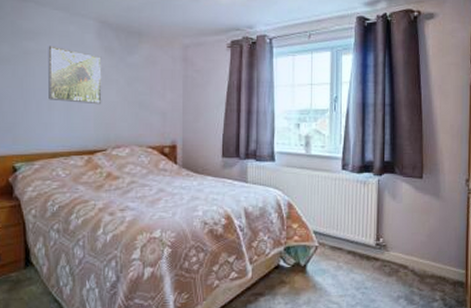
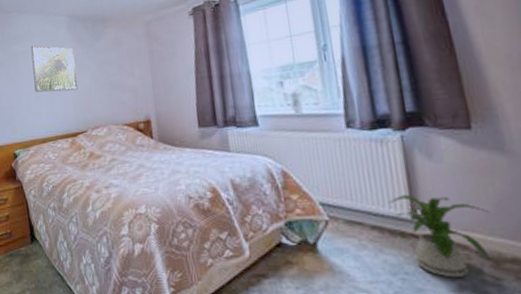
house plant: none [362,226,424,291] -> present [388,194,490,278]

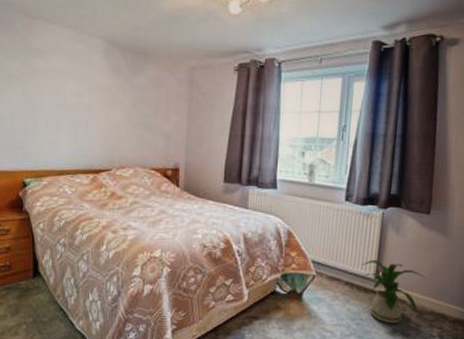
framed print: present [30,45,78,93] -> none [57,64,108,125]

